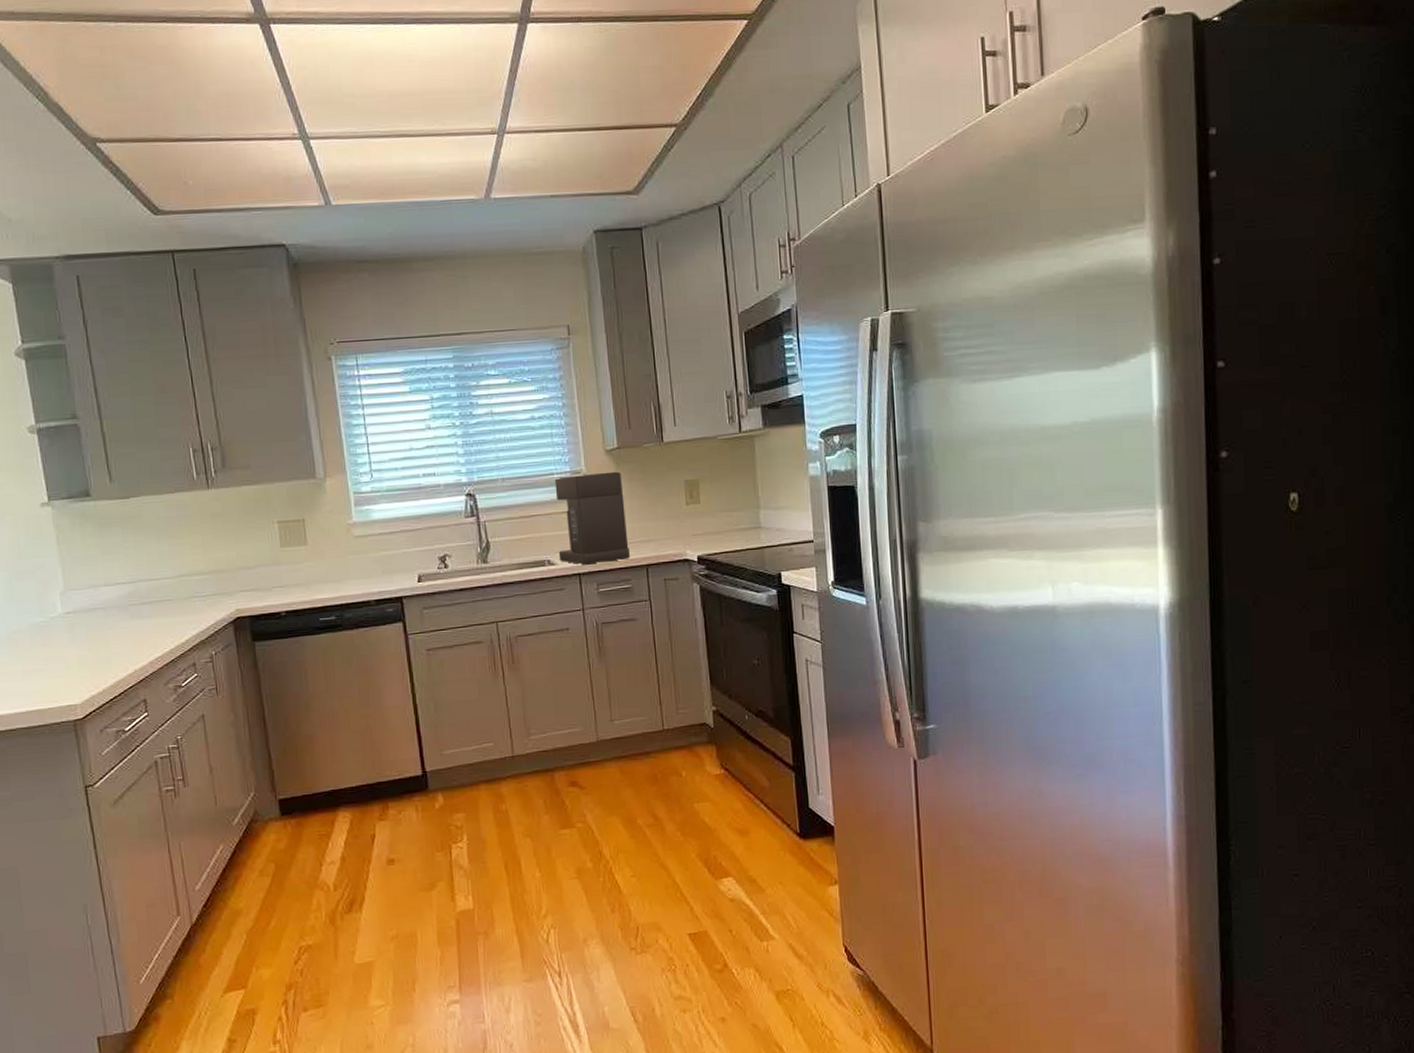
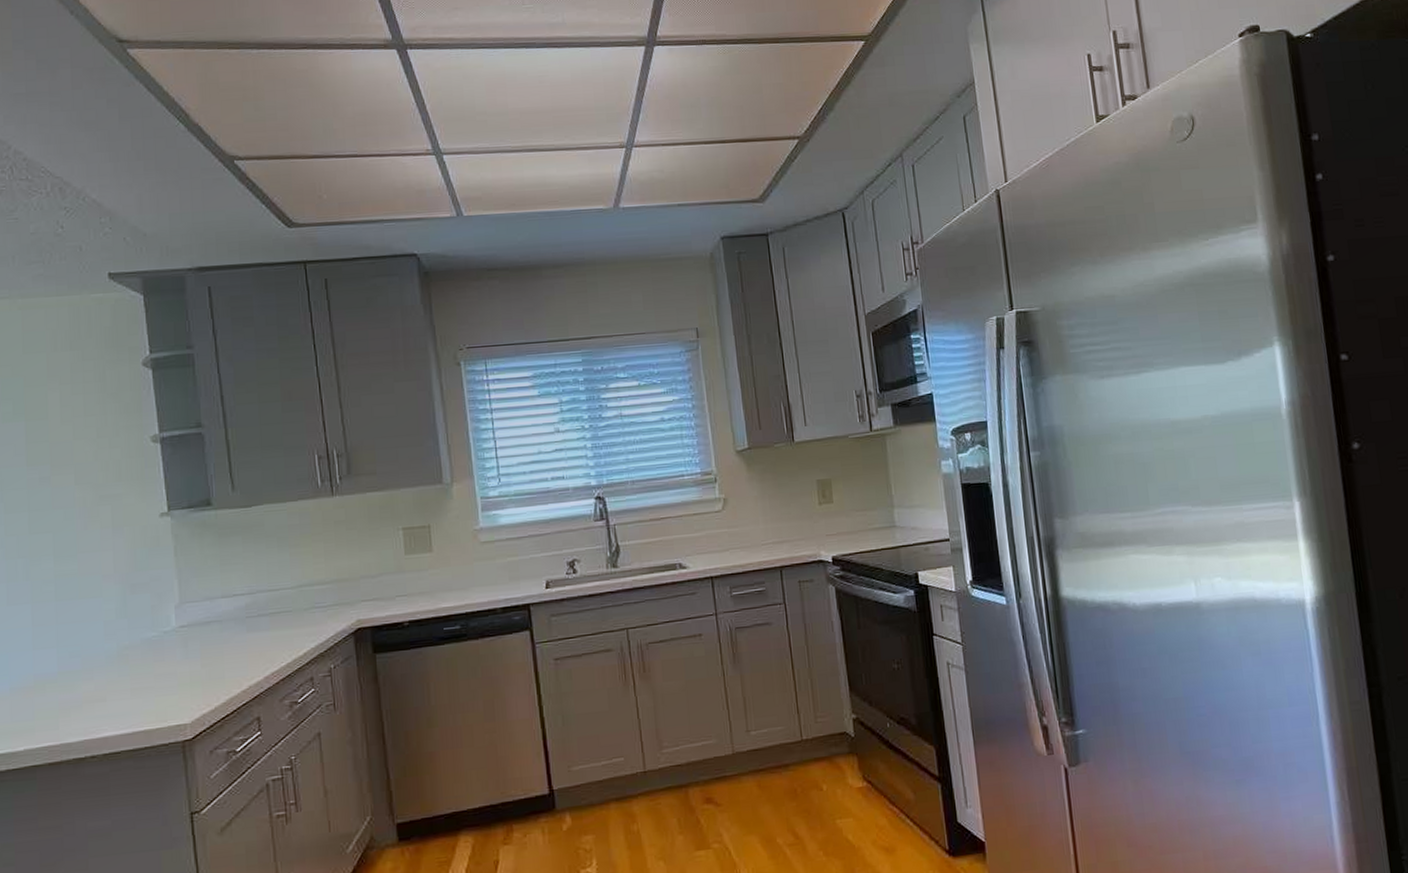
coffee maker: present [554,471,631,565] -> none [685,472,764,568]

